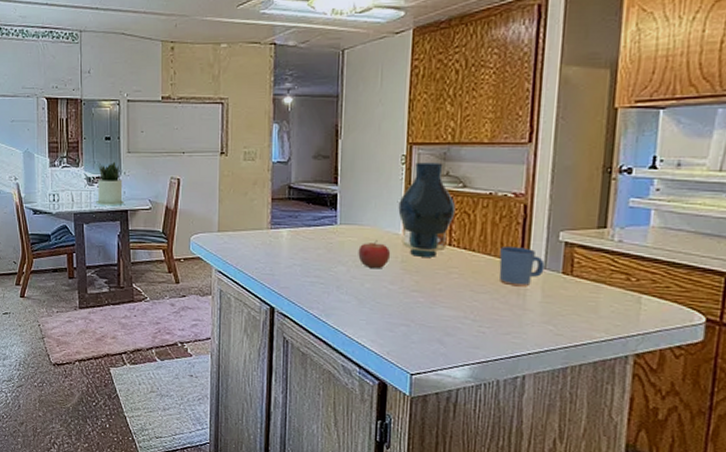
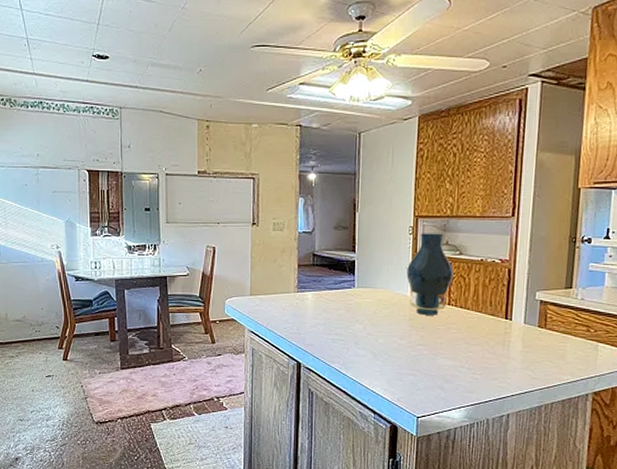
planter: present [96,161,125,207] -> none [136,231,164,273]
fruit: present [358,240,391,269] -> none [373,301,401,326]
mug: present [499,246,545,287] -> none [488,305,525,339]

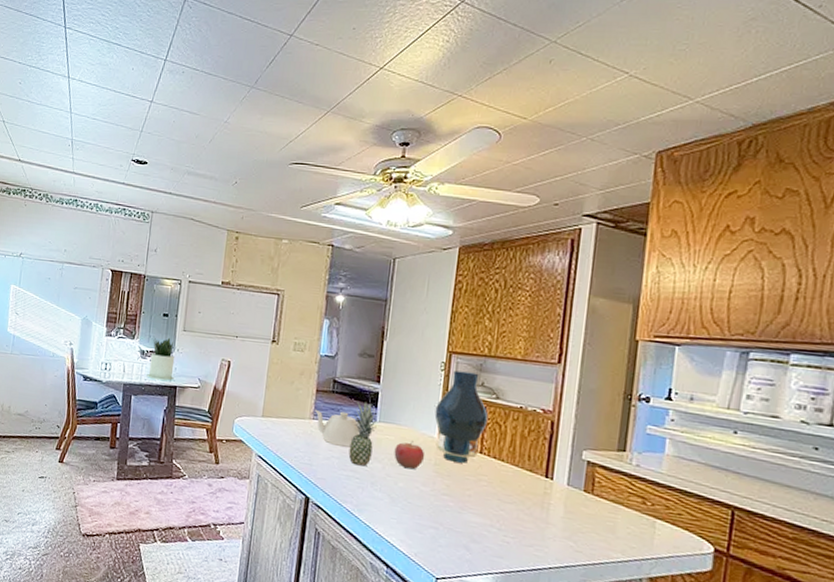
planter: none [136,231,164,273] -> present [146,337,175,382]
teapot: none [297,282,341,314] -> present [314,409,360,448]
fruit: none [332,271,356,329] -> present [348,401,377,467]
fruit: none [373,301,401,326] -> present [394,441,425,469]

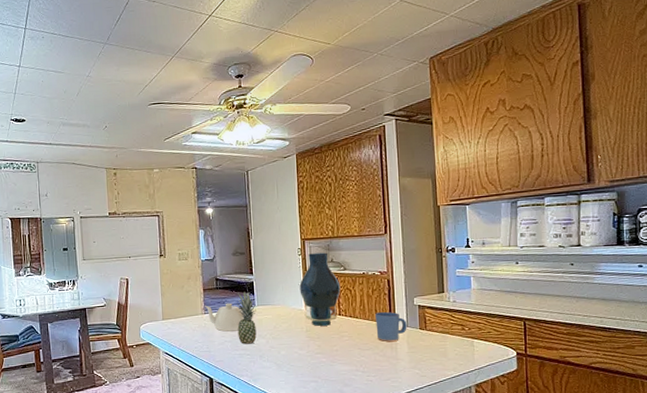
planter: present [146,337,175,382] -> none [58,268,83,307]
fruit: present [394,441,425,469] -> none [273,316,298,339]
mug: none [525,459,568,501] -> present [375,312,407,342]

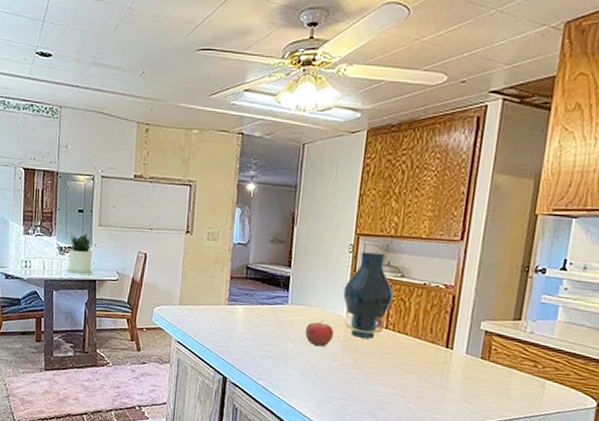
planter: none [58,268,83,307] -> present [66,233,94,276]
teapot: present [204,303,244,332] -> none [229,295,273,329]
fruit: present [236,291,257,344] -> none [262,285,289,346]
fruit: none [273,316,298,339] -> present [305,320,334,346]
mug: present [375,312,407,342] -> none [427,332,467,369]

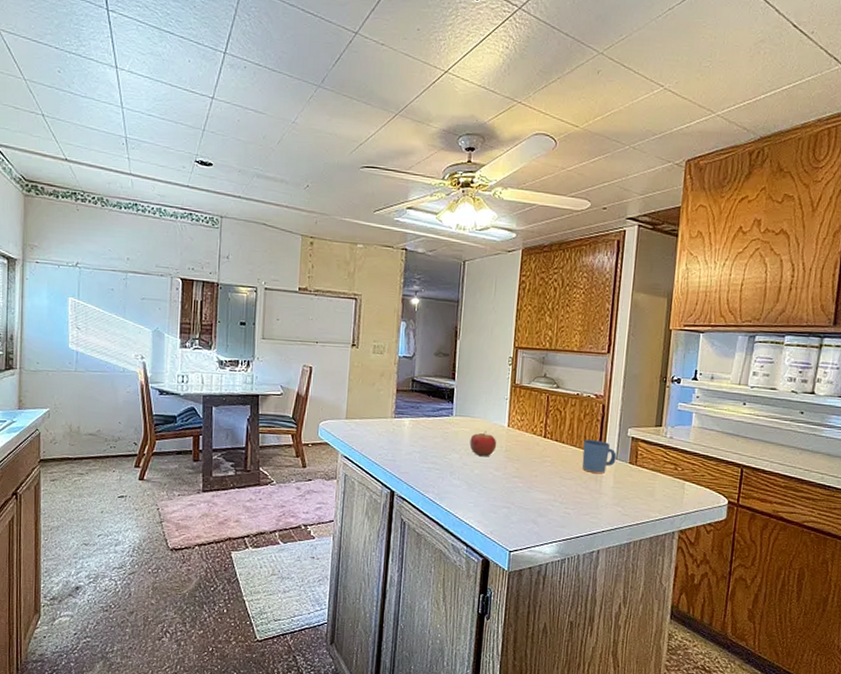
planter: present [66,233,94,276] -> none [227,346,257,391]
vase: present [343,252,394,339] -> none [504,364,551,448]
mug: none [427,332,467,369] -> present [582,440,617,474]

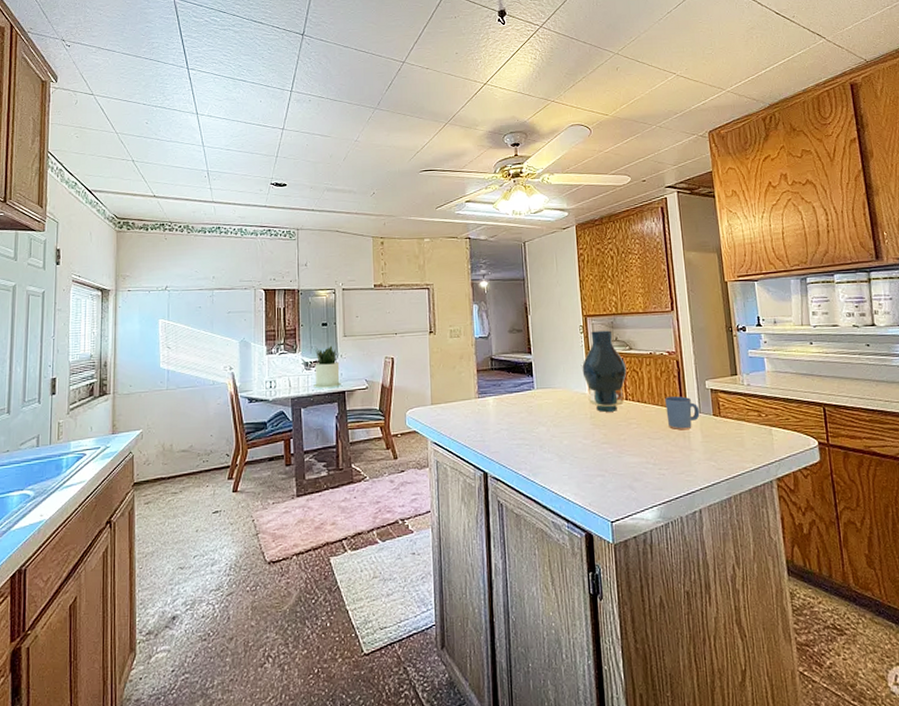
planter: none [227,346,257,391] -> present [313,345,343,389]
fruit: present [469,431,497,457] -> none [554,400,582,427]
vase: none [504,364,551,448] -> present [582,330,627,412]

